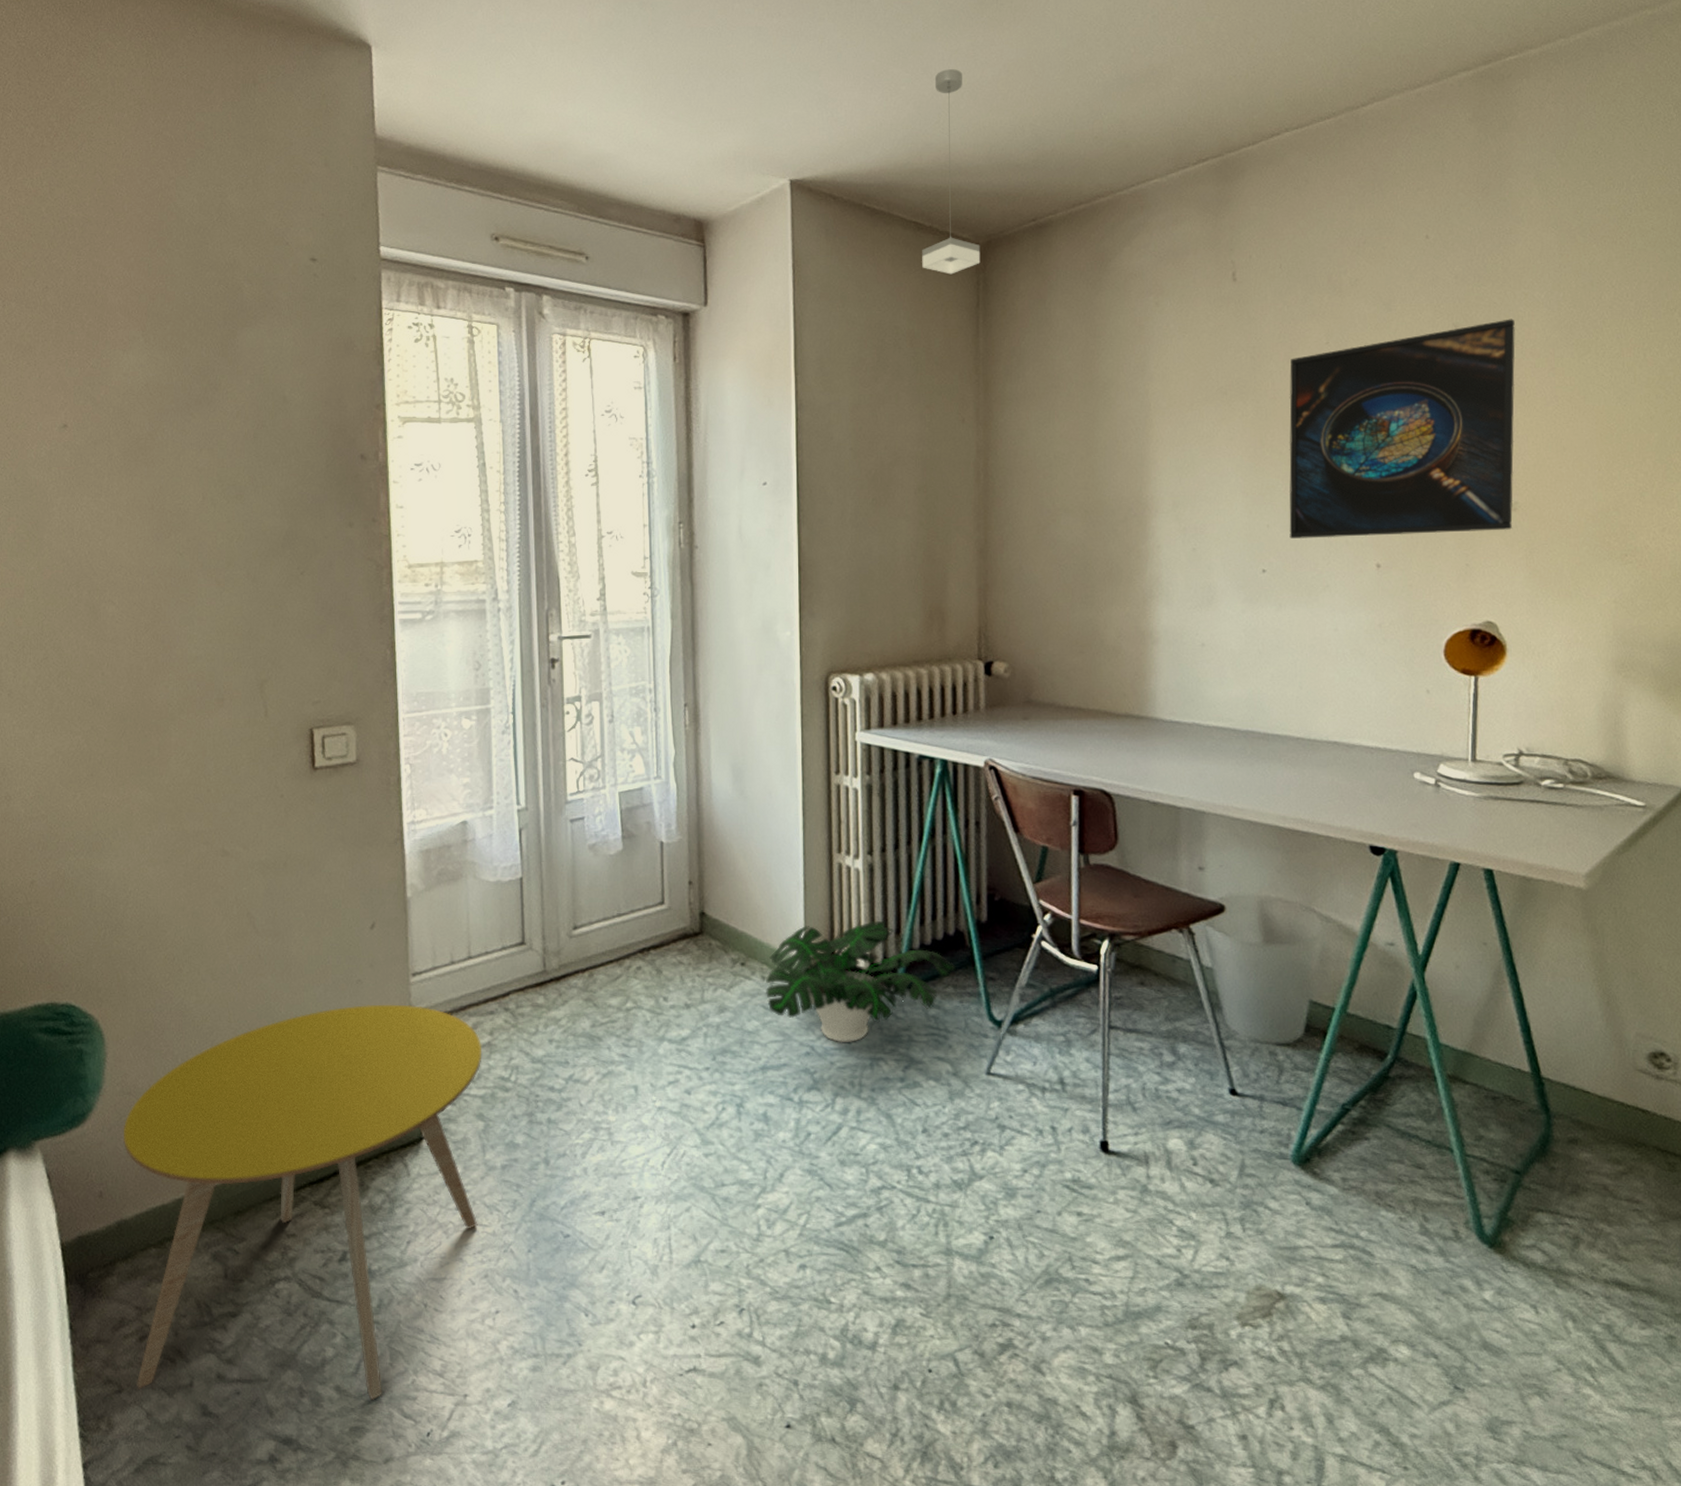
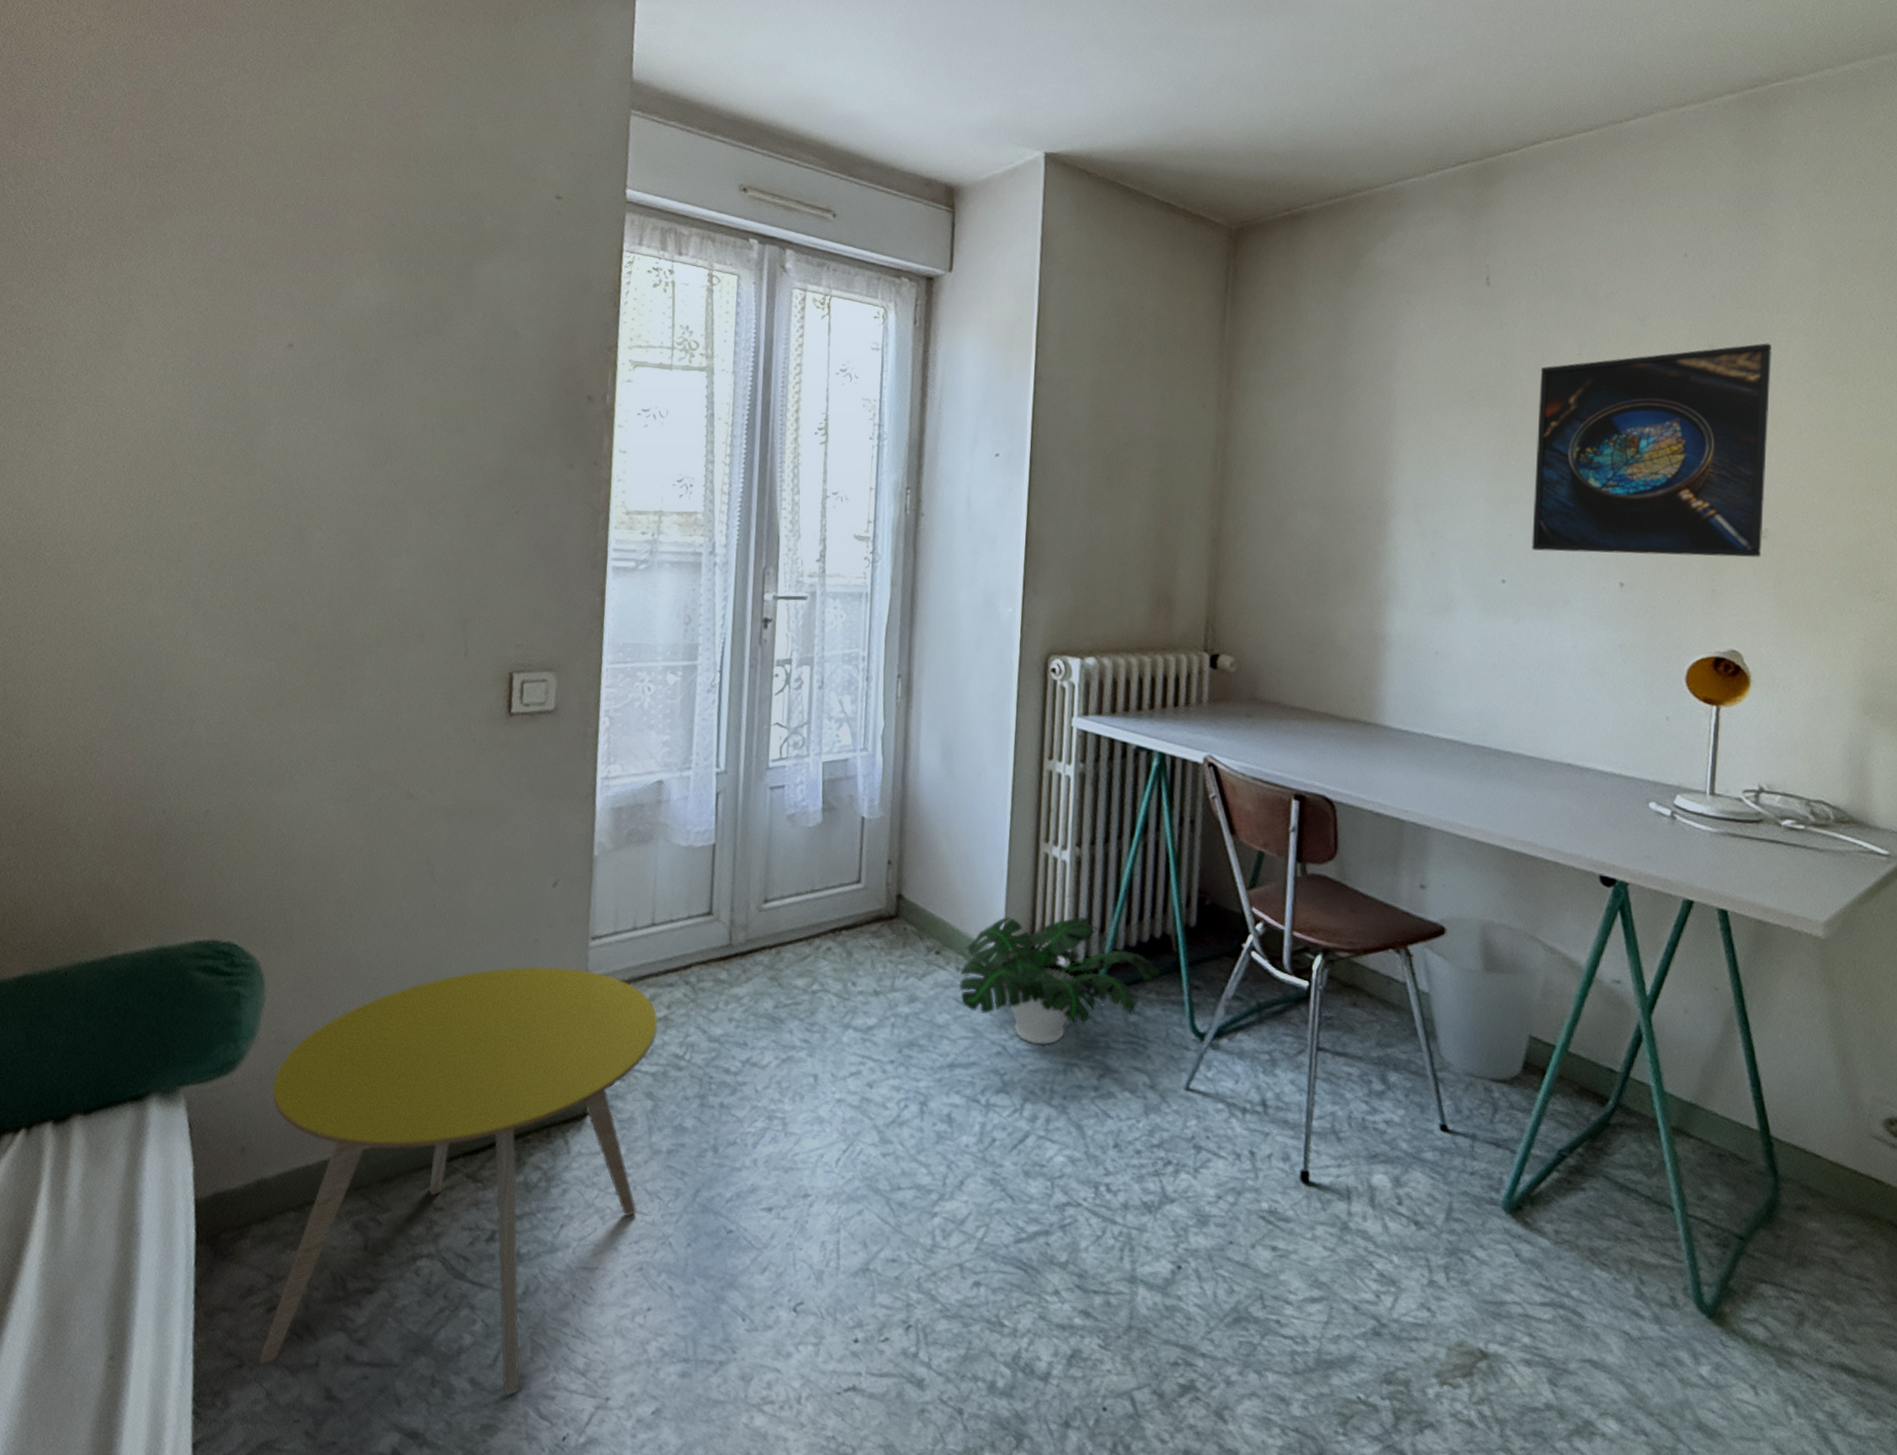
pendant lamp: present [922,69,980,275] -> none [1172,55,1232,258]

